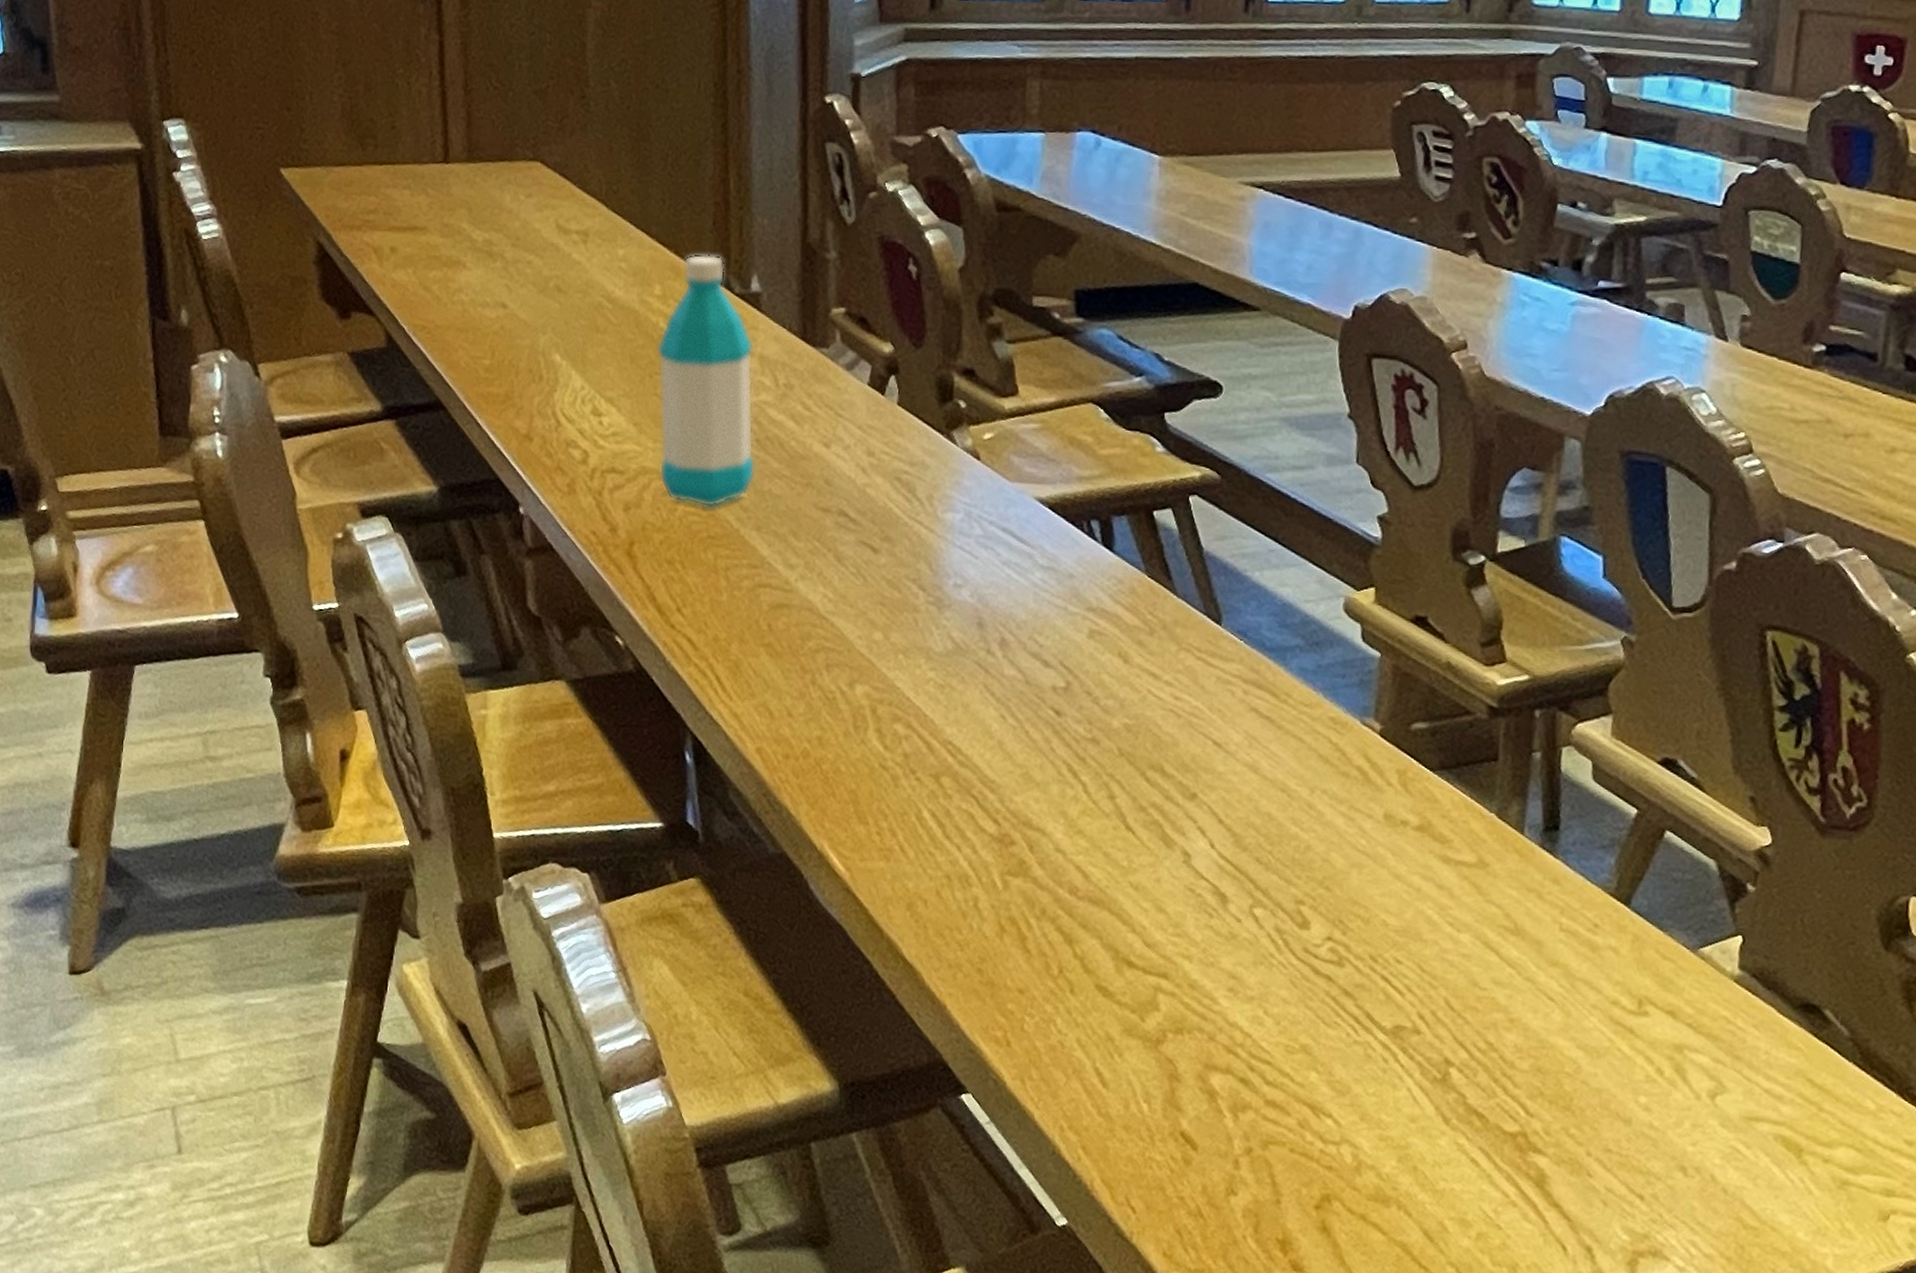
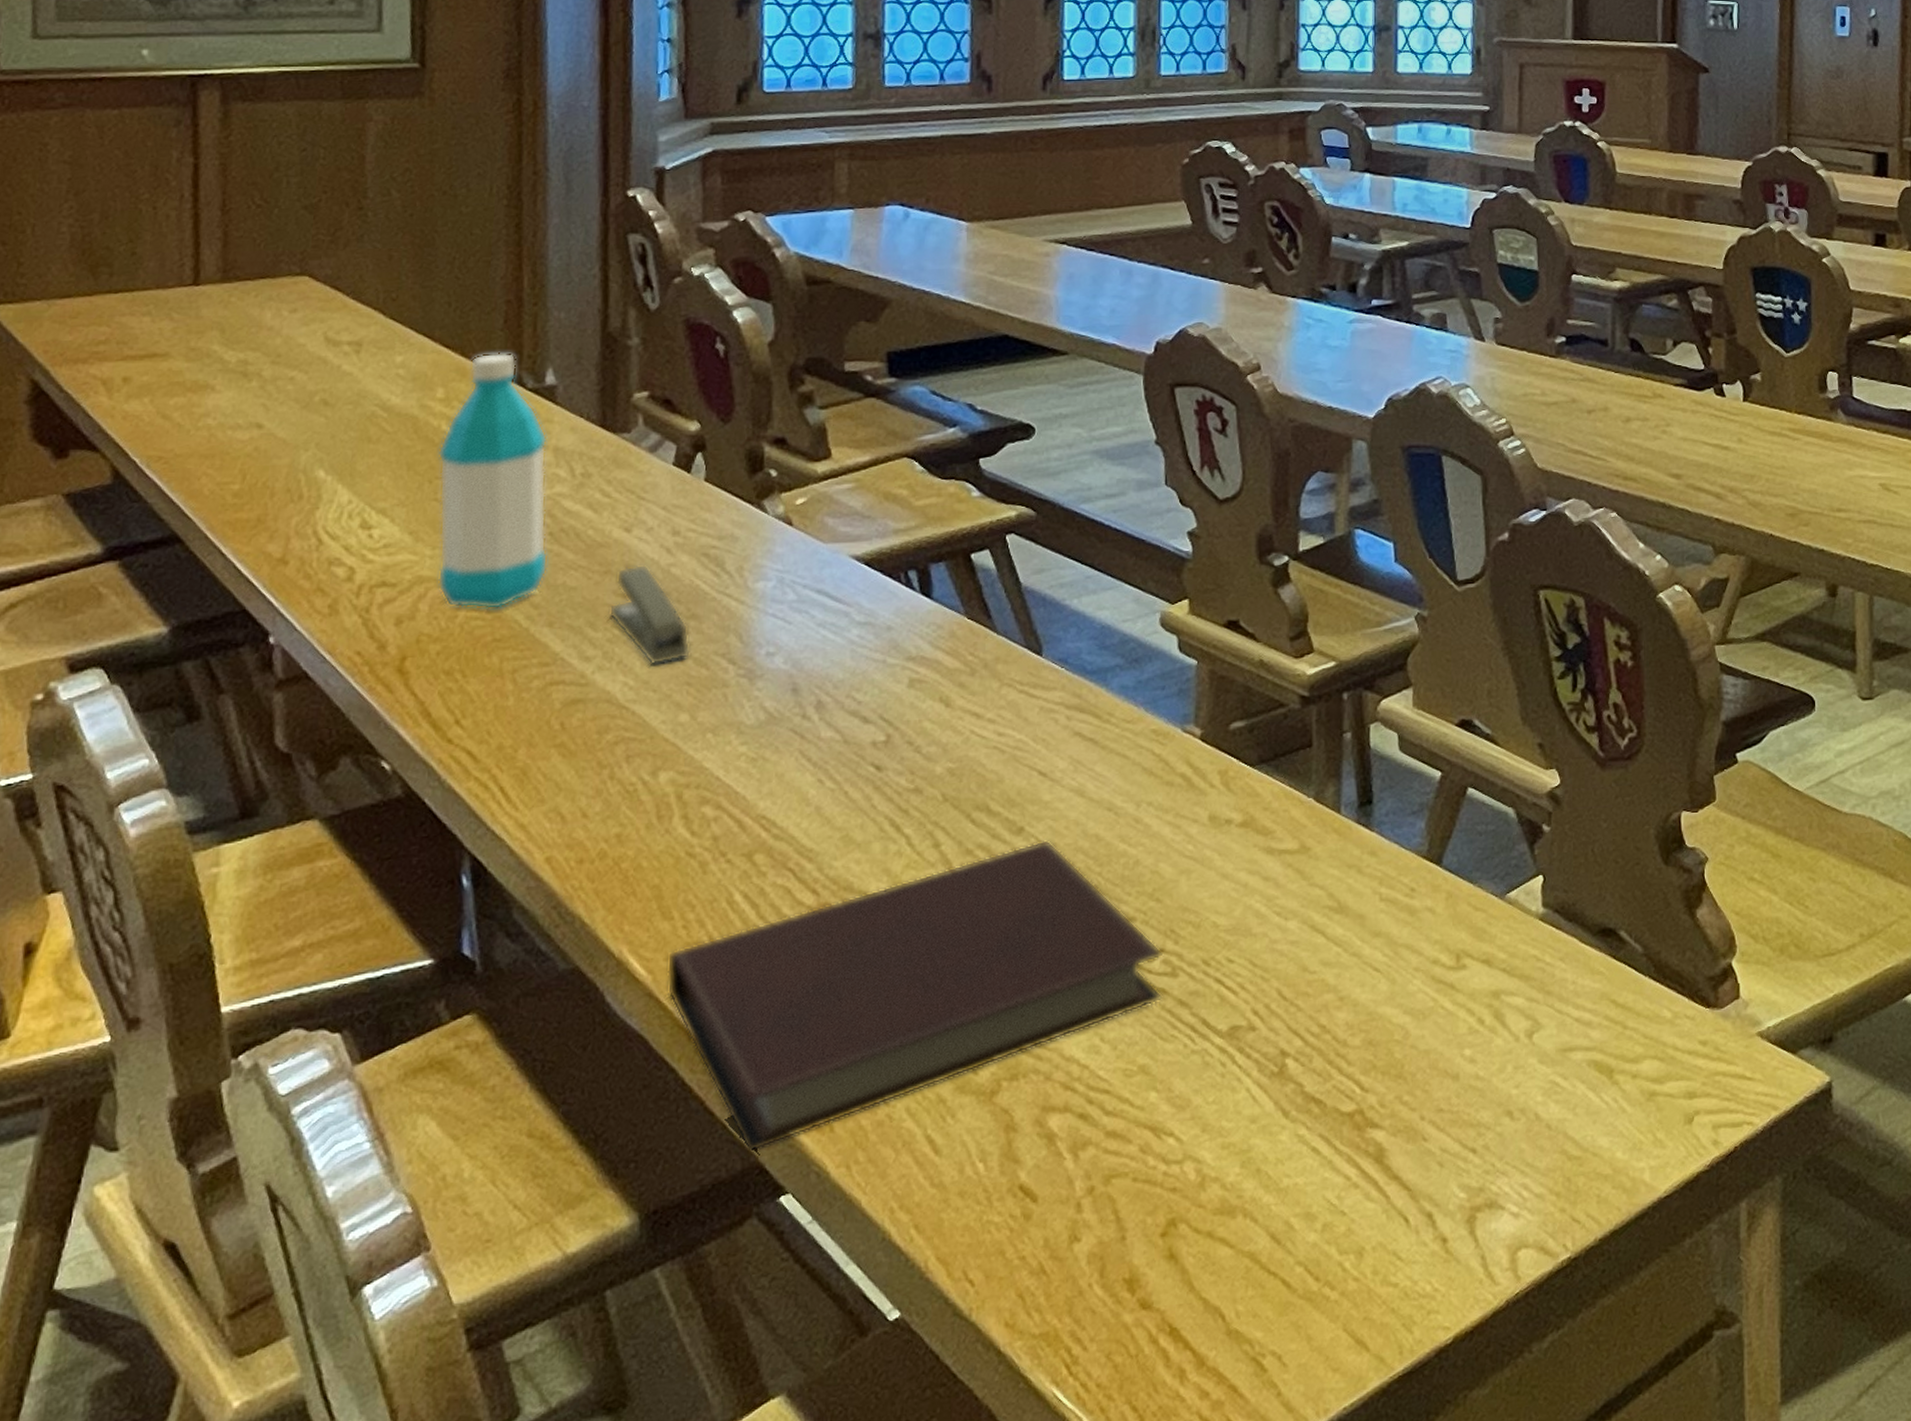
stapler: none [809,480,884,582] -> present [608,564,691,665]
notebook: none [862,809,1331,1050] -> present [666,840,1164,1153]

